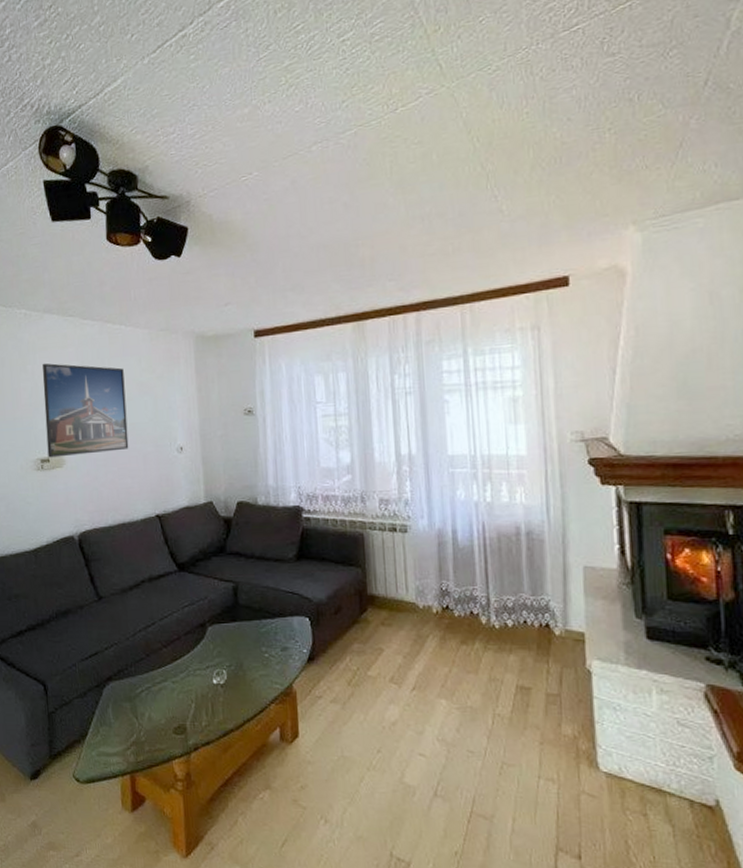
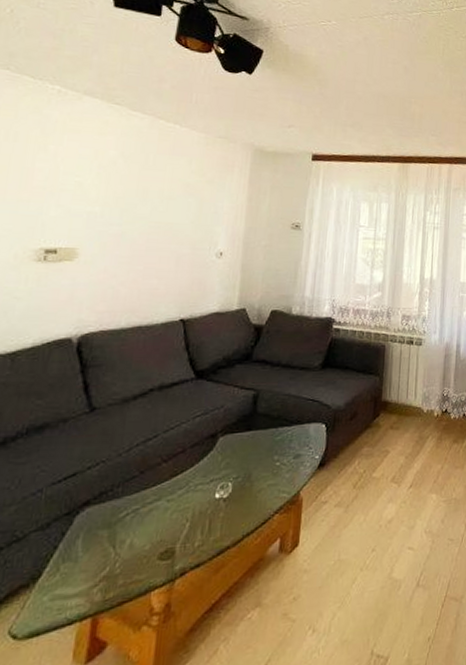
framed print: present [42,363,129,458] -> none [55,146,170,250]

